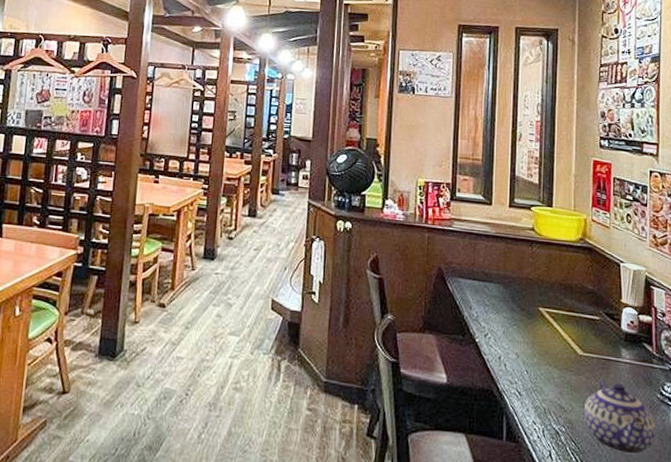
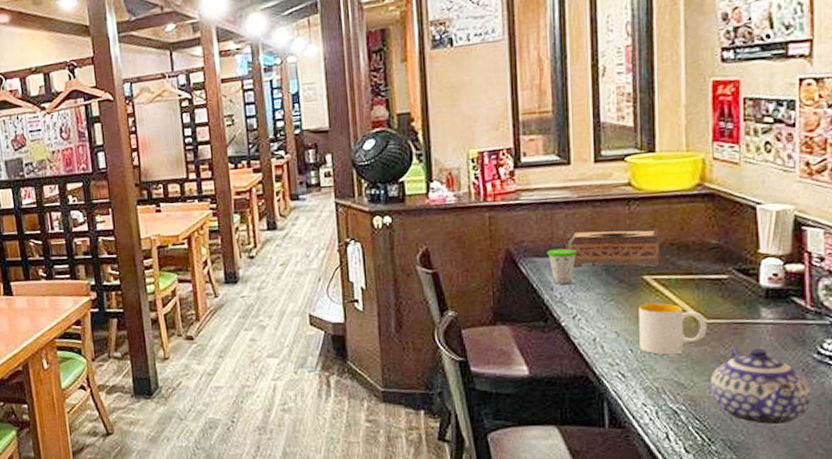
cup: none [469,265,492,306] -> present [547,236,577,285]
tissue box: none [483,260,552,301] -> present [565,227,660,267]
cup: none [533,332,583,380] -> present [639,303,707,355]

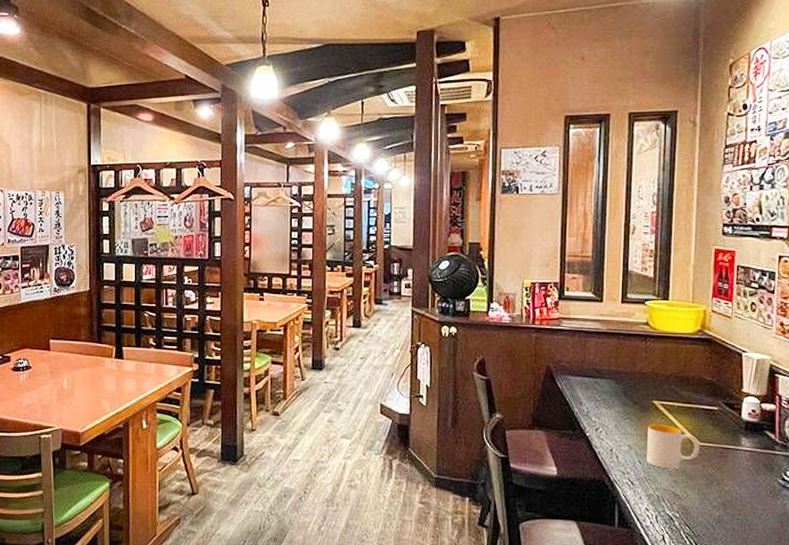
cup: present [547,236,577,285] -> none [579,361,603,402]
tissue box: present [565,227,660,267] -> none [594,357,668,394]
teapot: present [710,345,812,425] -> none [699,466,777,537]

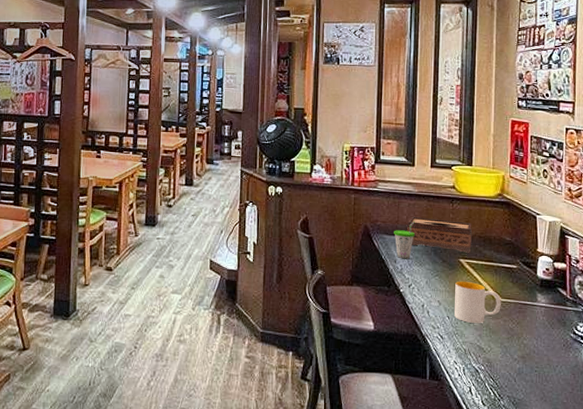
cup: none [579,361,603,402] -> present [394,222,415,259]
tissue box: none [594,357,668,394] -> present [407,217,472,253]

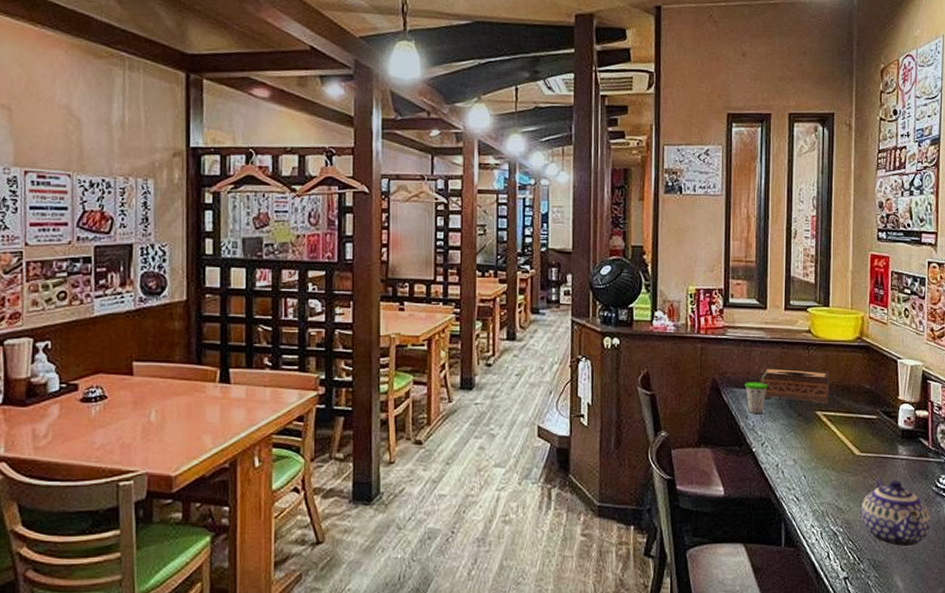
cup: present [454,281,501,324] -> none [811,435,861,482]
teapot: none [501,321,569,388] -> present [861,477,931,547]

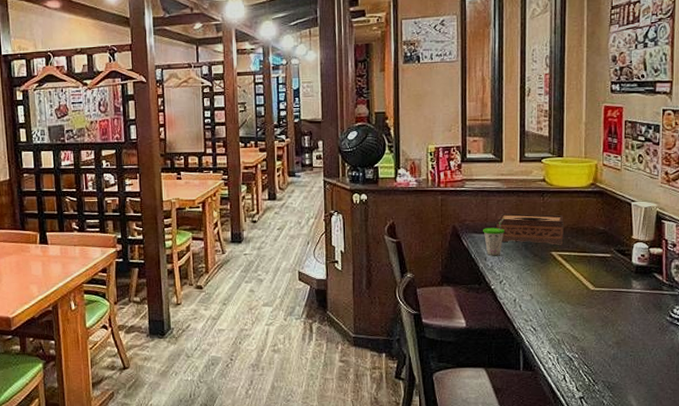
teapot: present [861,477,931,547] -> none [595,308,665,371]

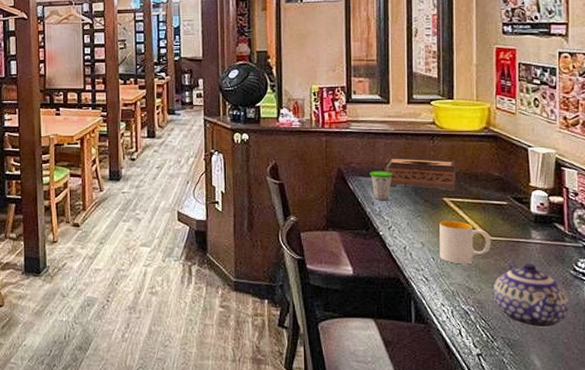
cup: none [547,273,595,314] -> present [439,220,491,264]
teapot: none [595,308,665,371] -> present [493,260,570,328]

